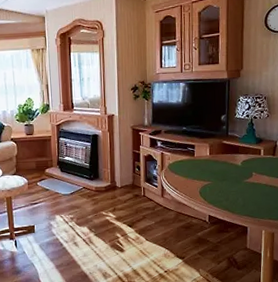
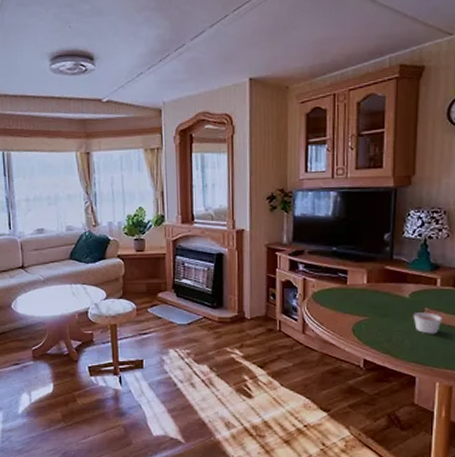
candle: none [244,176,265,193] -> present [413,312,442,334]

